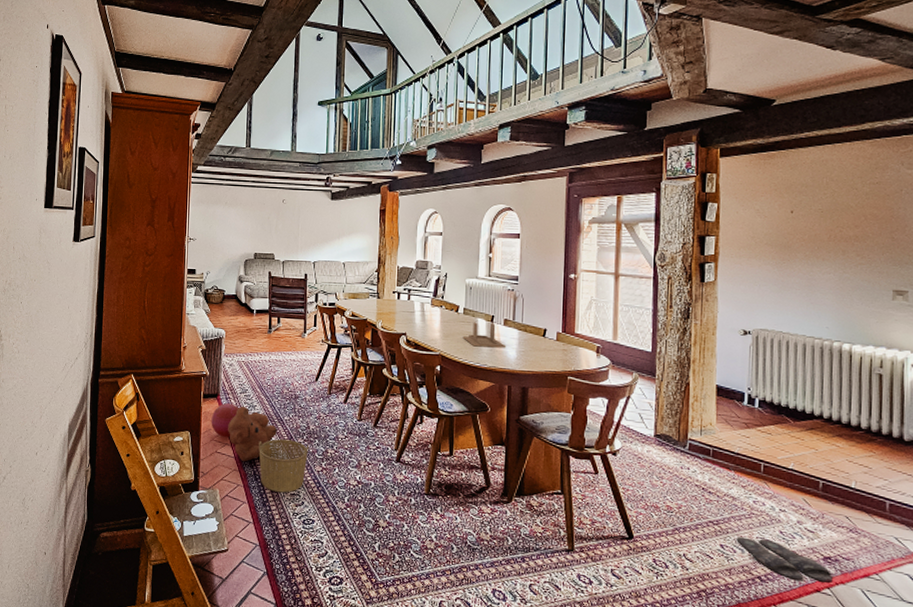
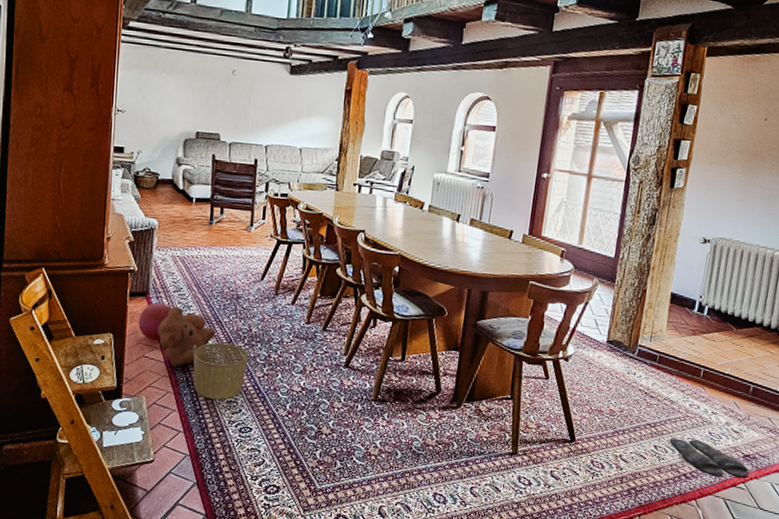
napkin holder: present [462,322,507,348] -> none [425,220,470,250]

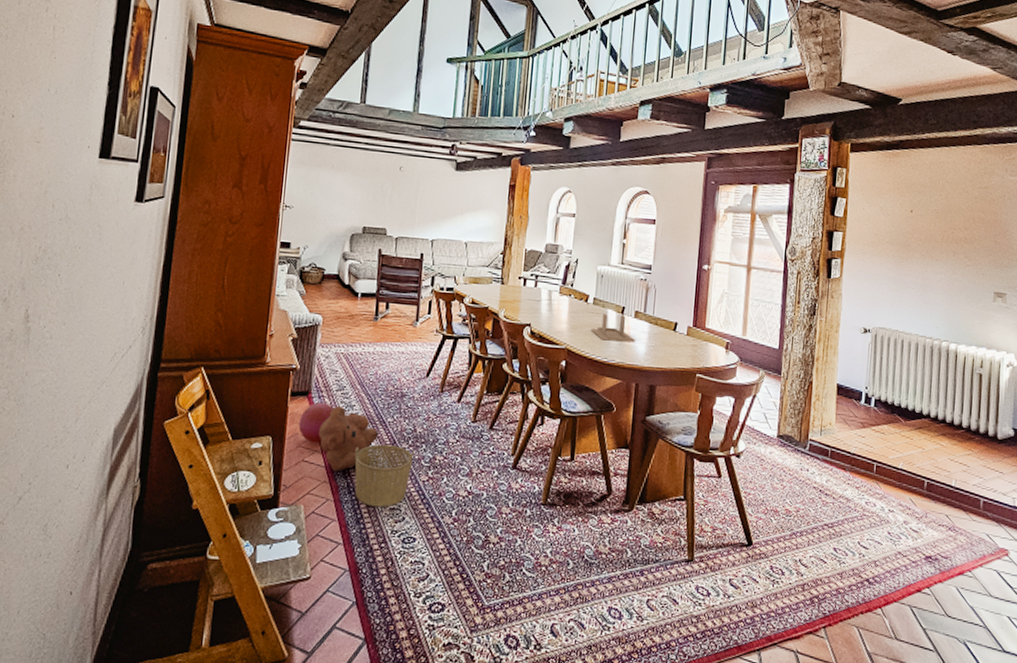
napkin holder: none [425,220,470,250] -> present [591,313,636,343]
slippers: present [669,438,749,479] -> none [849,539,933,583]

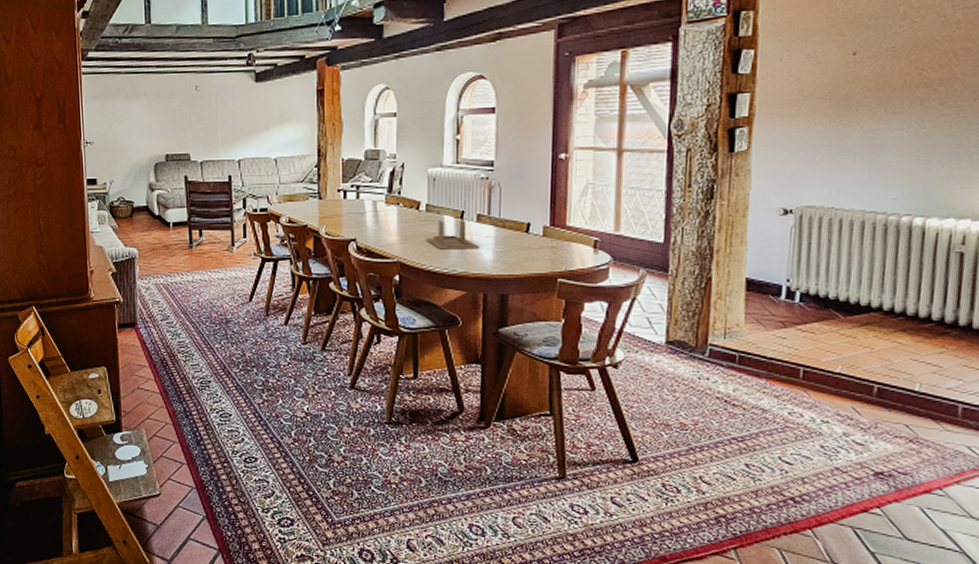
ball: present [298,402,334,443] -> none [129,333,161,371]
teddy bear: present [319,405,380,472] -> none [150,334,209,398]
basket: present [354,444,414,508] -> none [187,370,246,430]

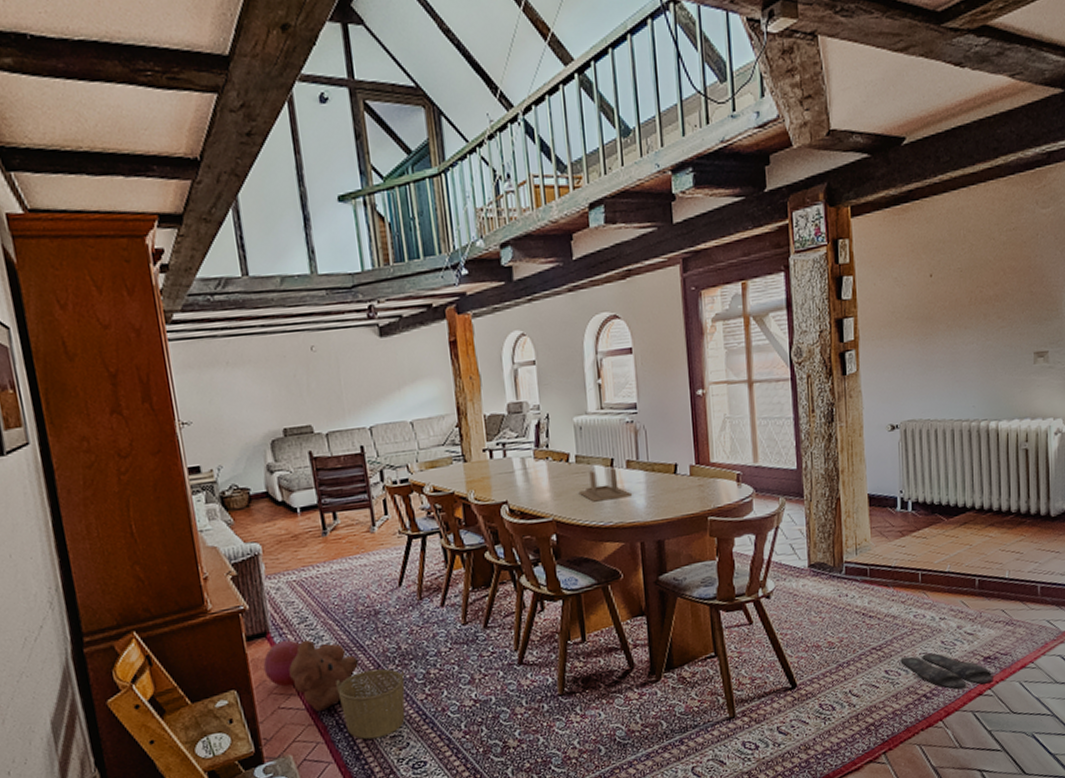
ball: none [129,333,161,371] -> present [263,640,301,687]
teddy bear: none [150,334,209,398] -> present [289,639,359,712]
basket: none [187,370,246,430] -> present [336,668,406,740]
slippers: none [766,454,885,503] -> present [900,652,993,690]

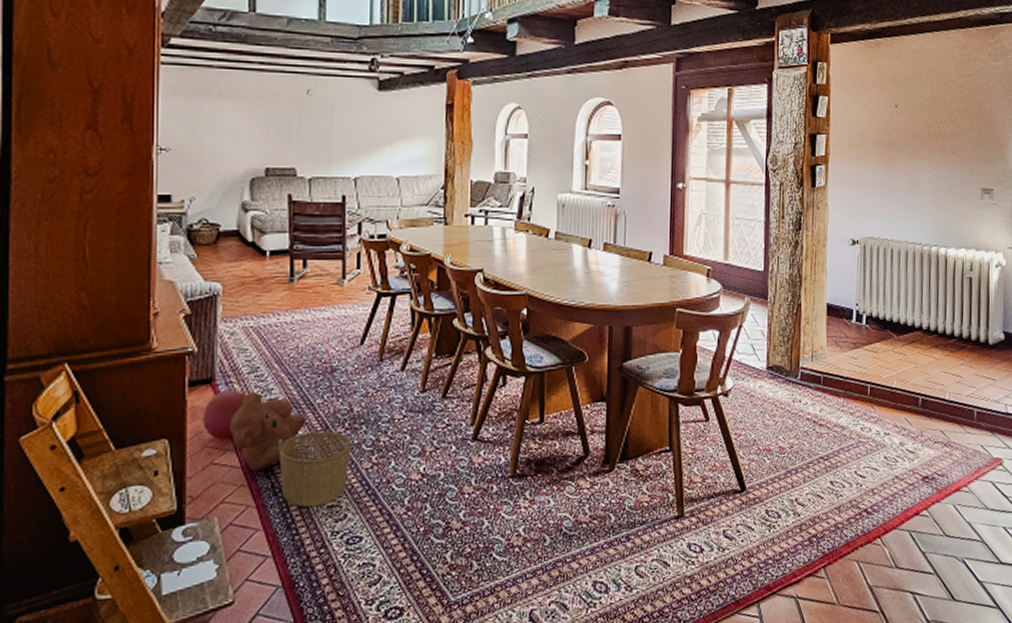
napkin holder: present [578,468,633,502] -> none [554,249,607,280]
slippers: present [900,652,993,690] -> none [845,467,930,507]

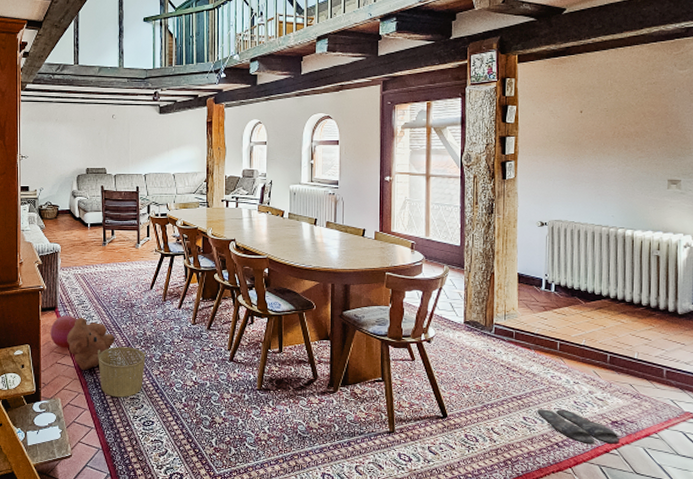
slippers: none [845,467,930,507] -> present [537,409,619,445]

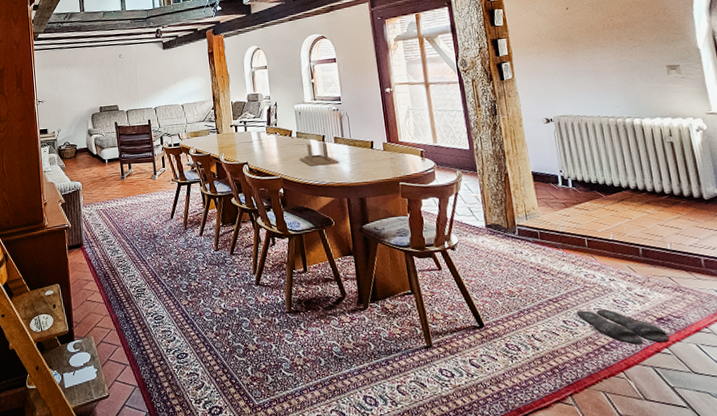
ball: present [50,315,77,348] -> none [78,251,103,285]
teddy bear: present [67,317,116,371] -> none [94,252,142,307]
basket: present [98,347,146,398] -> none [126,278,174,331]
napkin holder: none [288,226,329,249] -> present [299,142,340,166]

